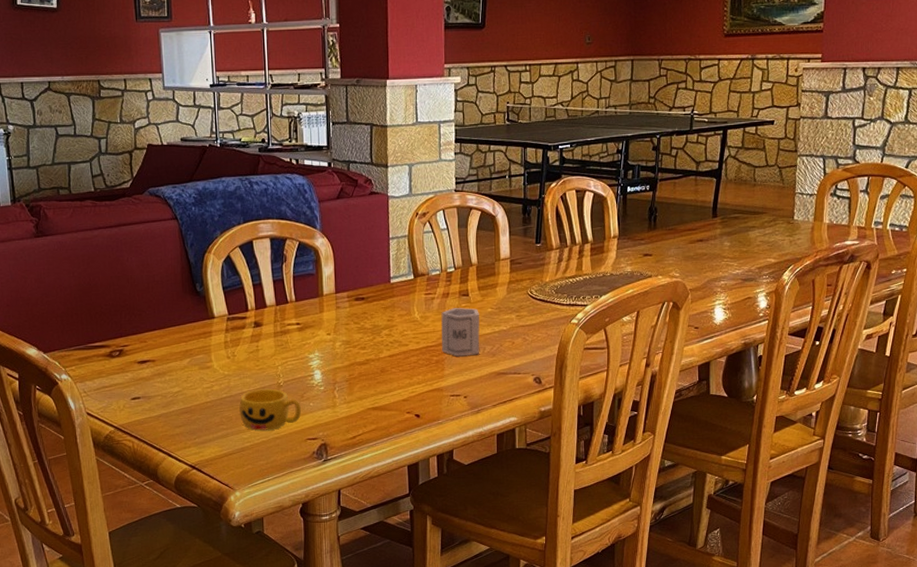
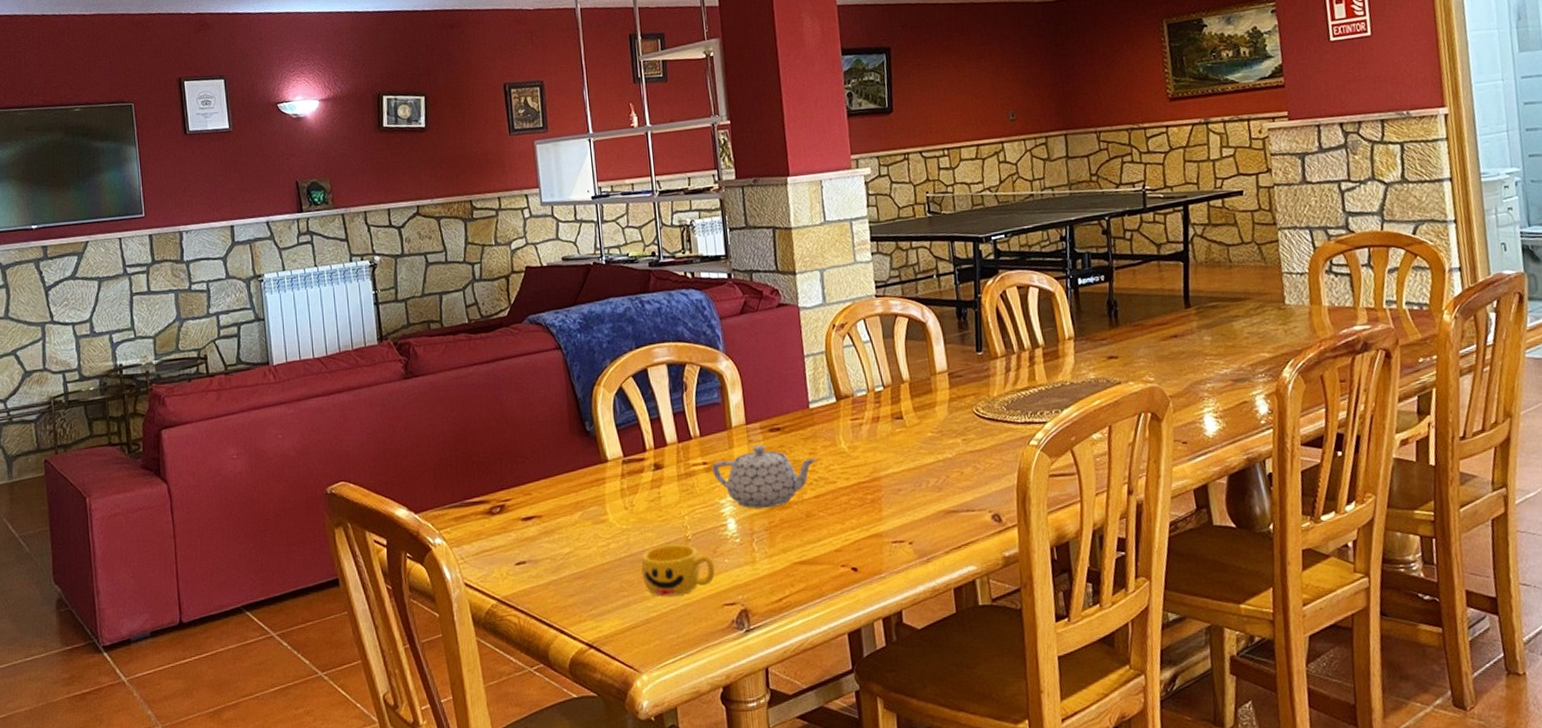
teapot: none [304,311,394,364] -> present [712,444,817,509]
cup: present [441,308,480,357] -> none [872,433,923,494]

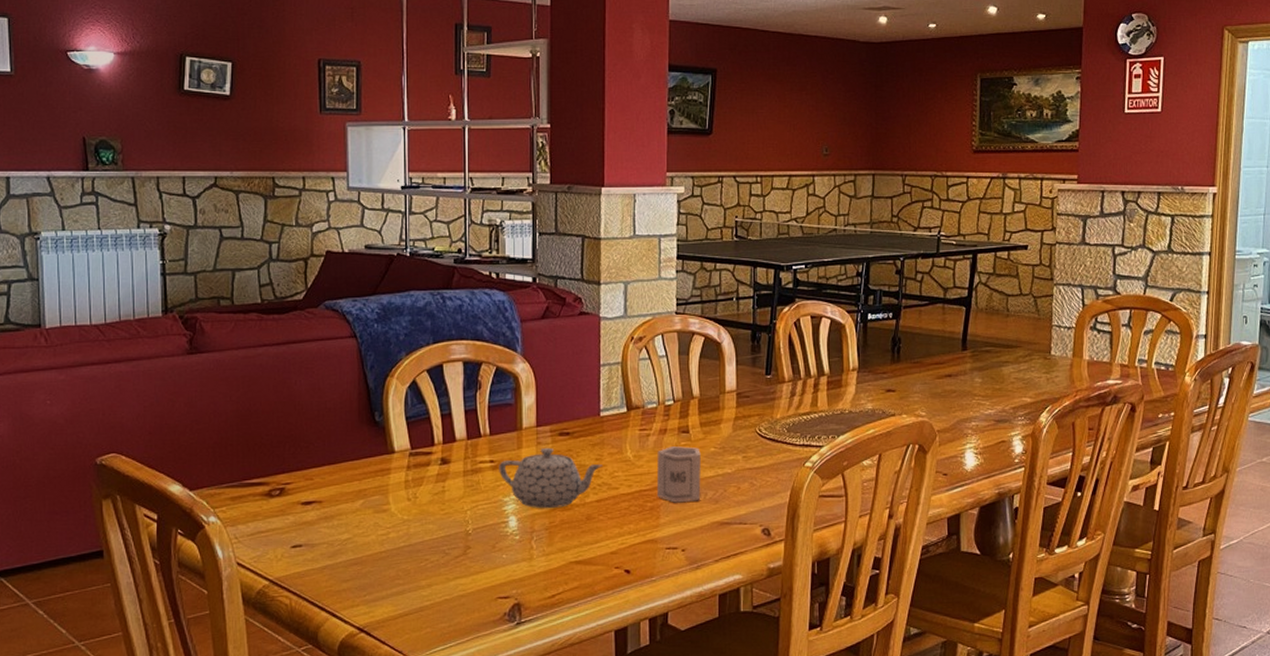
cup: present [641,543,715,597] -> none [419,537,491,587]
cup: none [872,433,923,494] -> present [656,446,701,503]

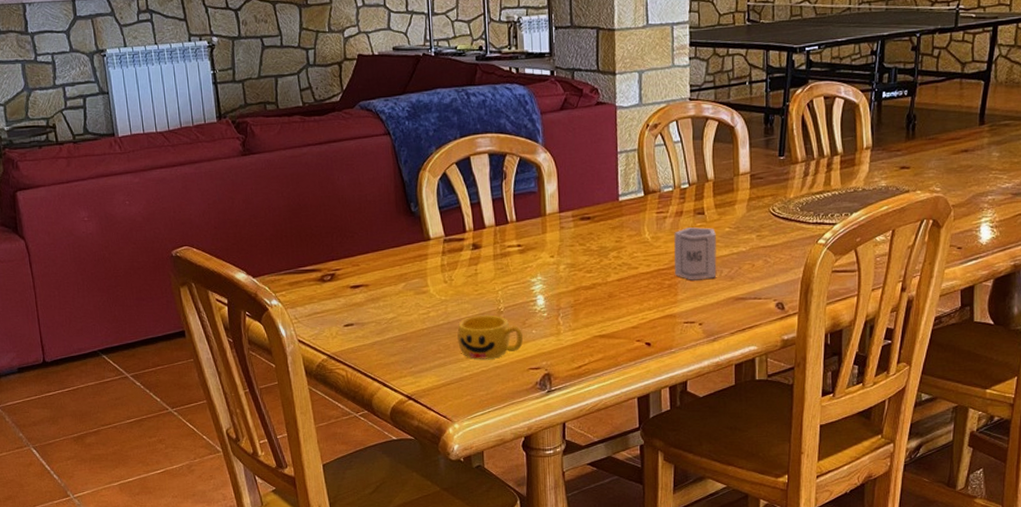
cup: none [419,537,491,587] -> present [457,315,523,359]
teapot: present [499,447,602,509] -> none [526,231,622,288]

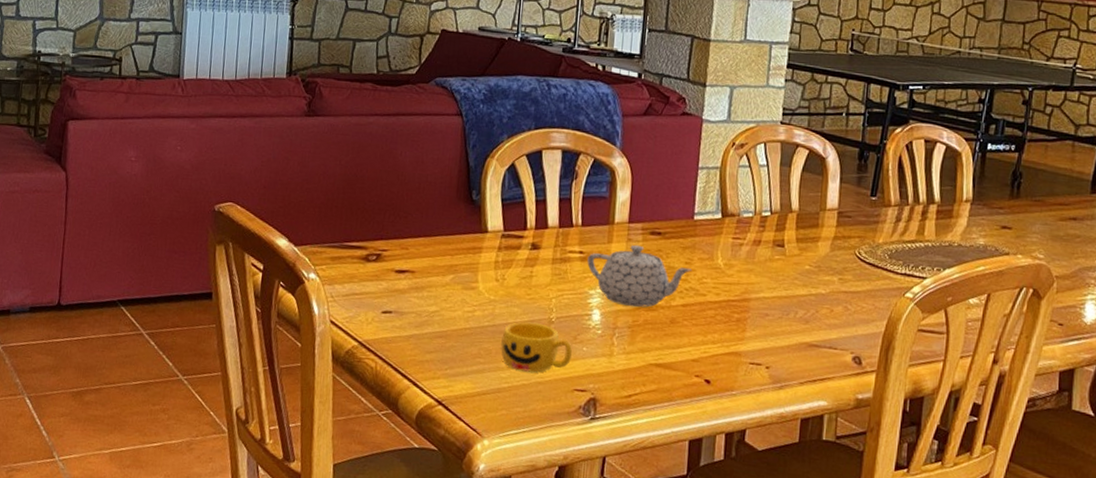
teapot: none [526,231,622,288] -> present [587,244,692,308]
cup: present [674,227,717,281] -> none [744,259,795,319]

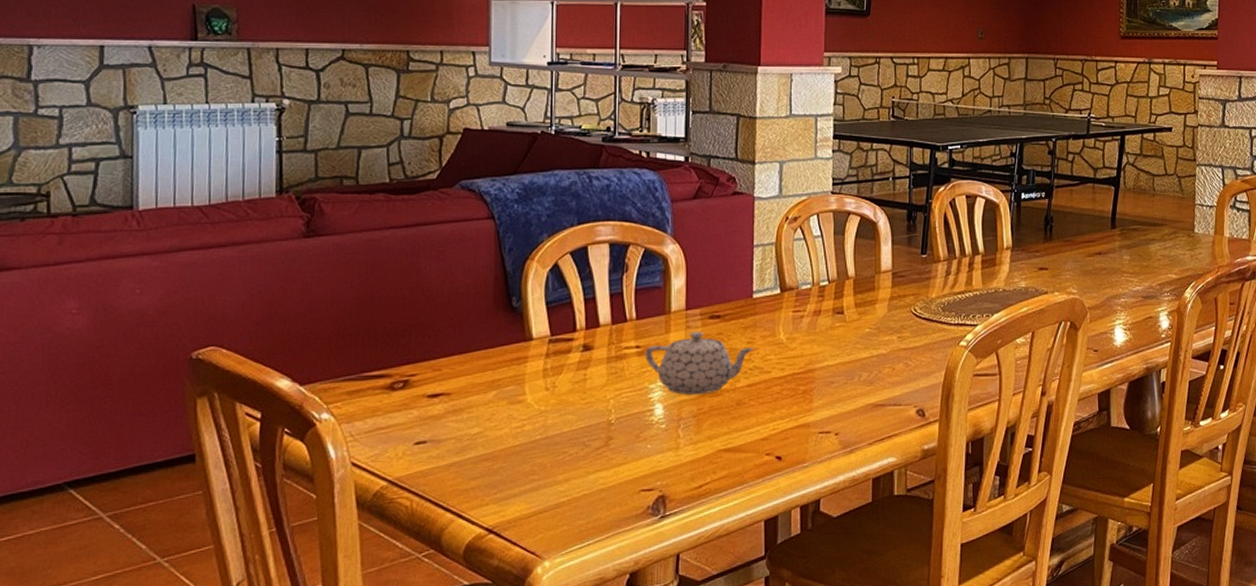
cup: present [501,322,572,373] -> none [556,427,635,481]

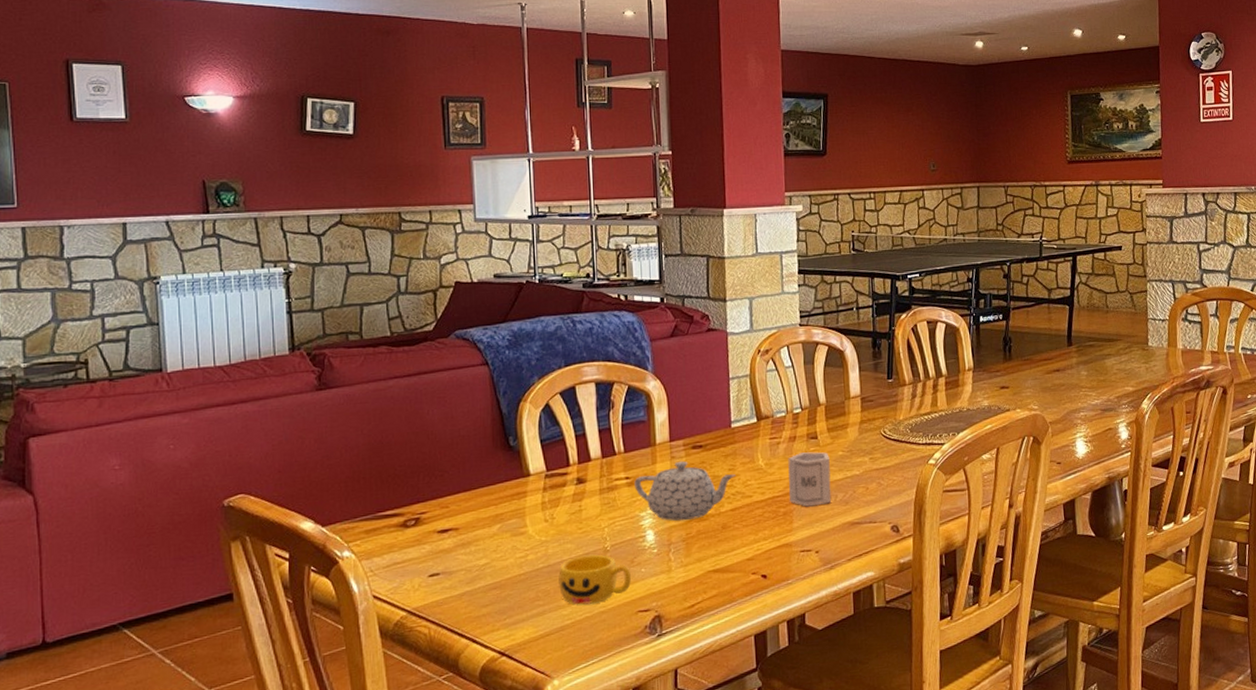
cup: none [556,427,635,481] -> present [558,554,631,605]
cup: none [810,328,855,386] -> present [788,452,832,507]

